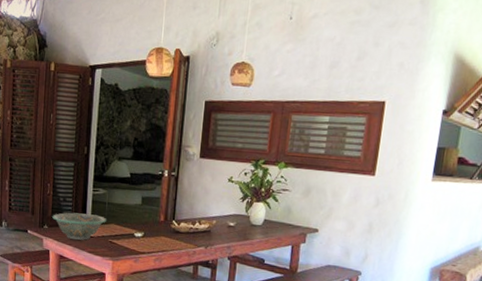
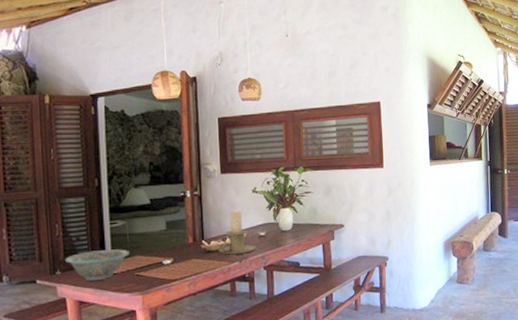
candle holder: none [186,197,224,241] -> present [218,211,257,255]

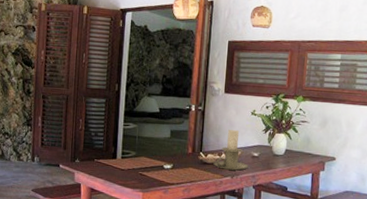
decorative bowl: present [65,249,129,281] -> none [84,146,137,174]

